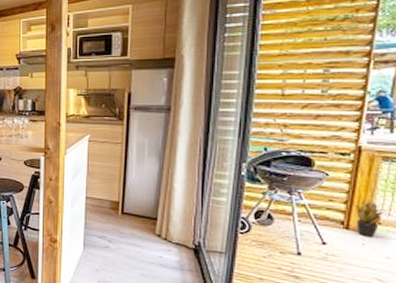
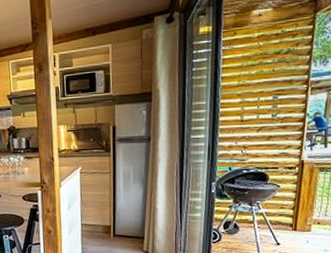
potted plant: present [353,198,387,237] -> none [299,204,324,235]

